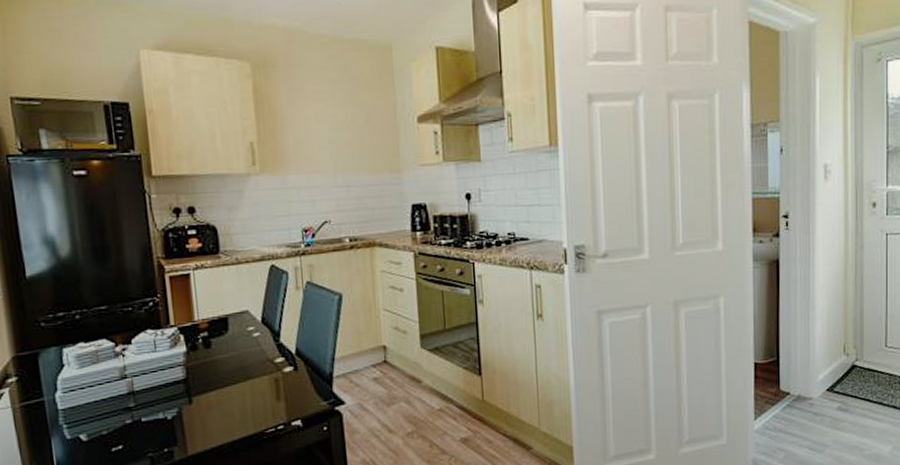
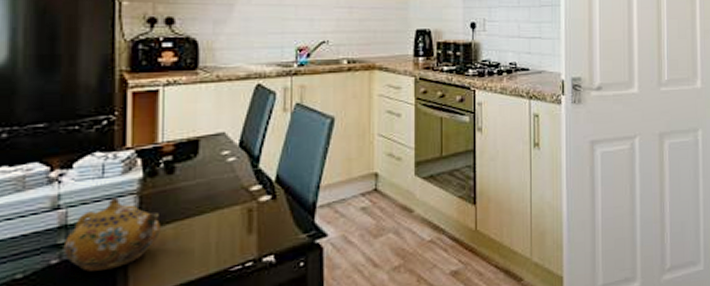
teapot: none [133,368,206,430] -> present [63,197,160,272]

